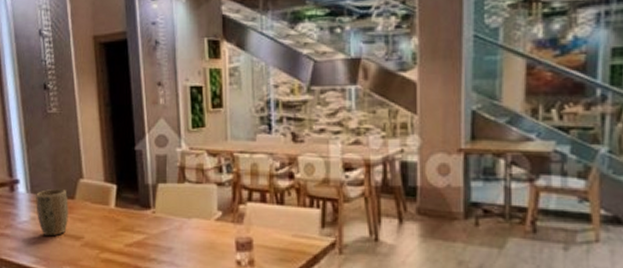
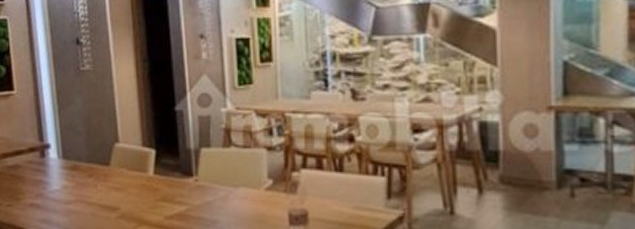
plant pot: present [36,188,69,237] -> none [68,153,103,207]

